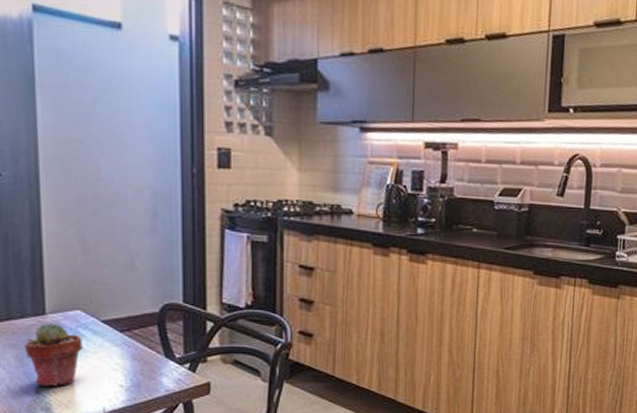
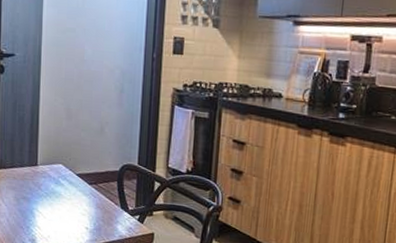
potted succulent: present [24,322,83,386] -> none [21,172,62,223]

